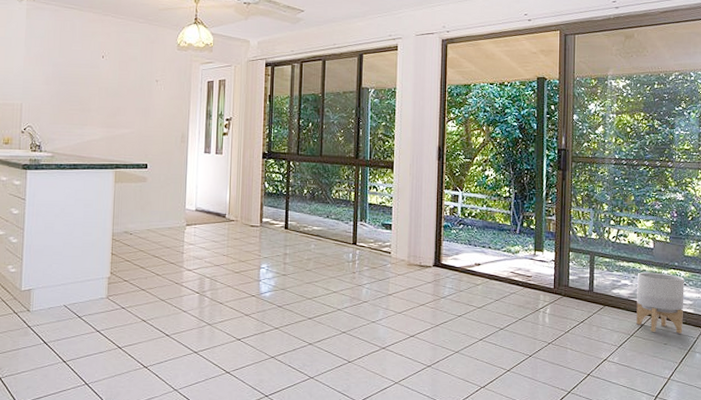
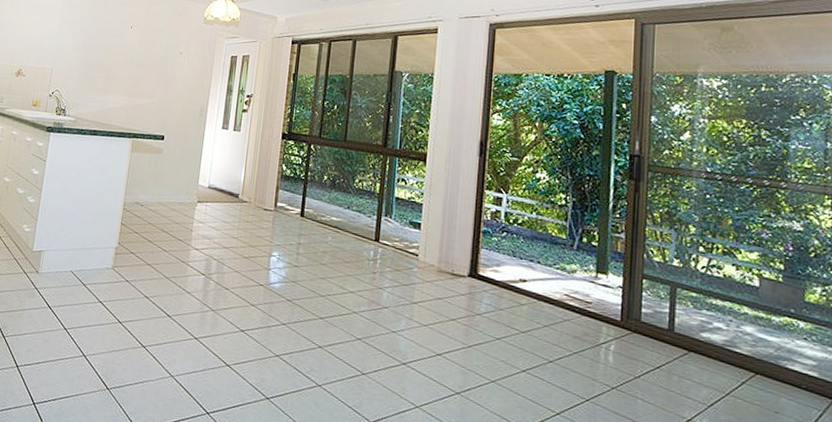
planter: present [636,272,684,334] -> none [734,315,804,402]

